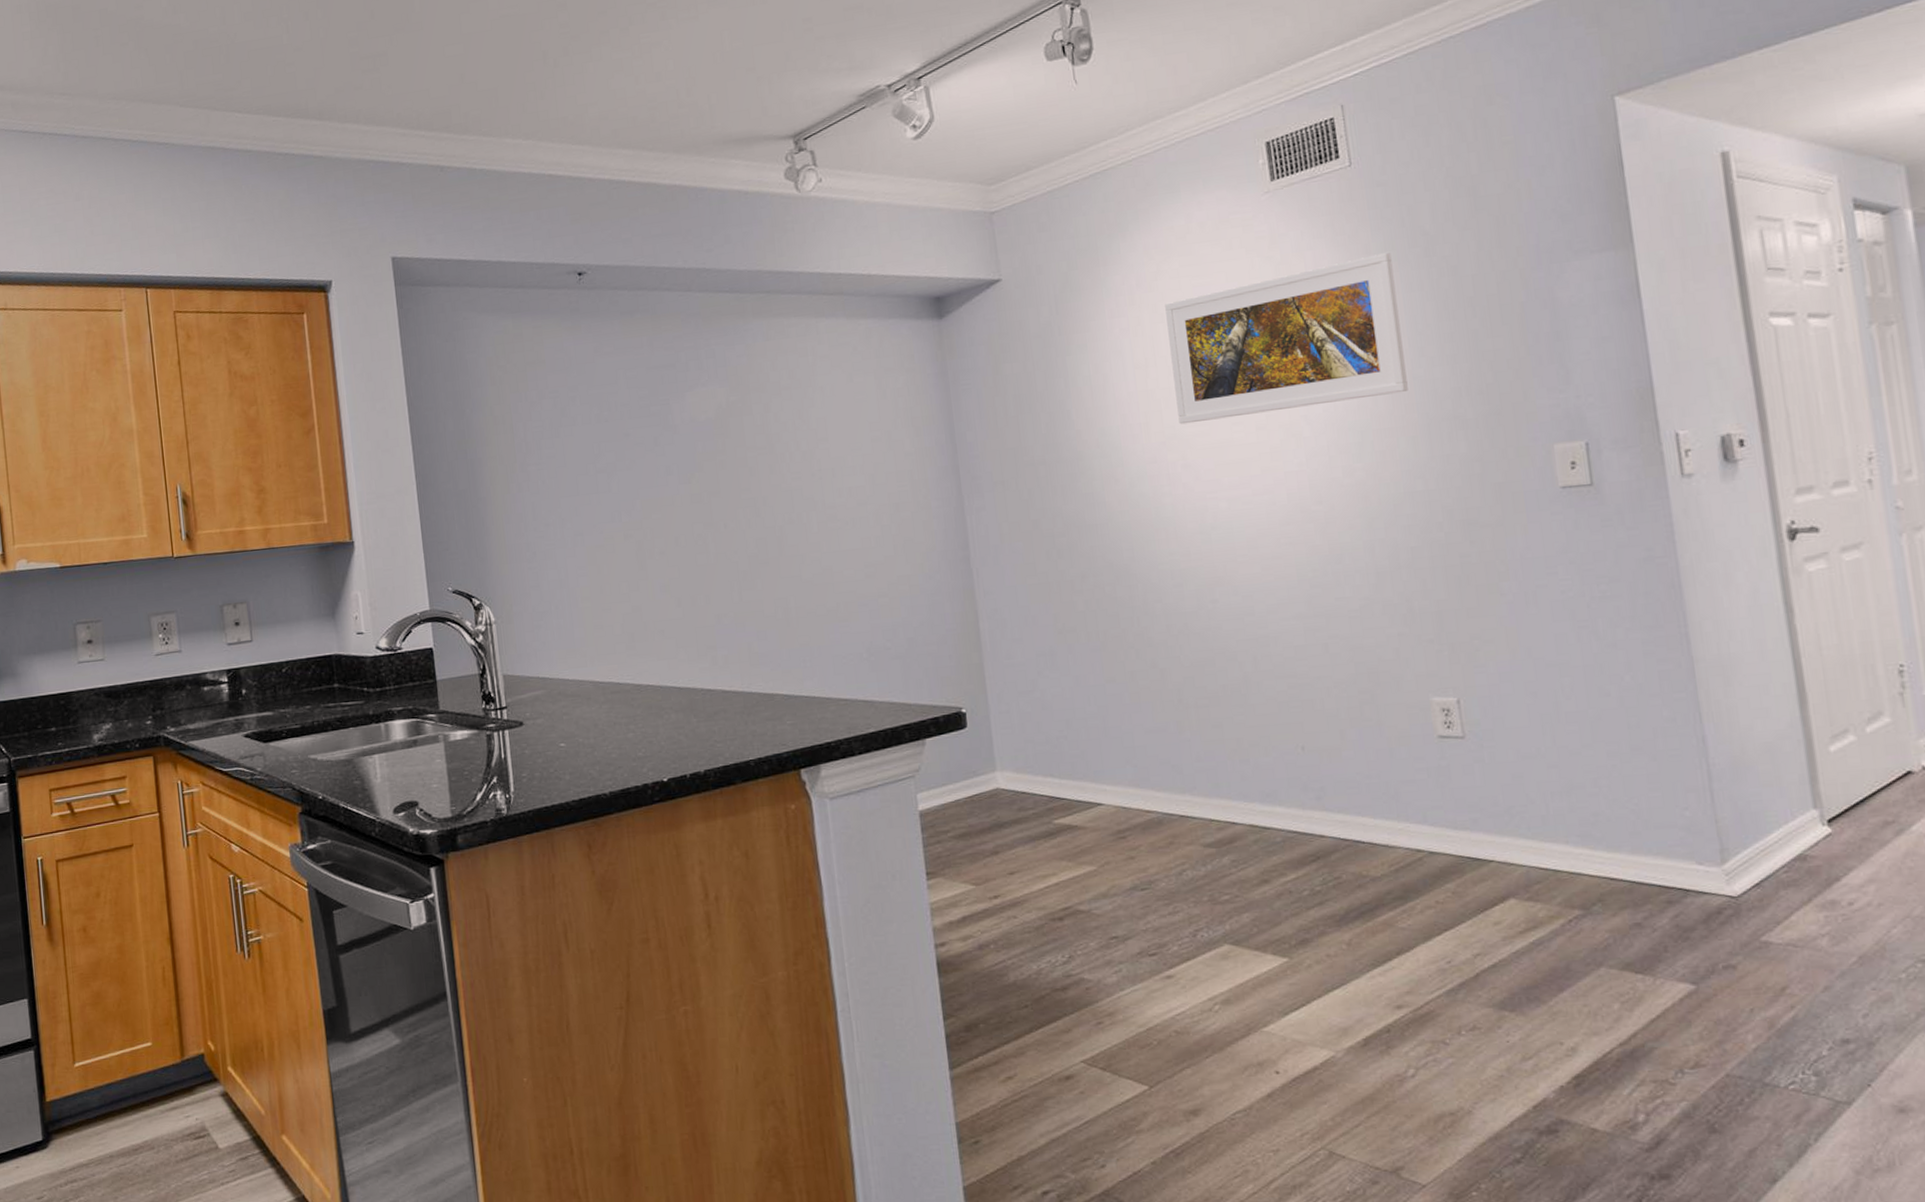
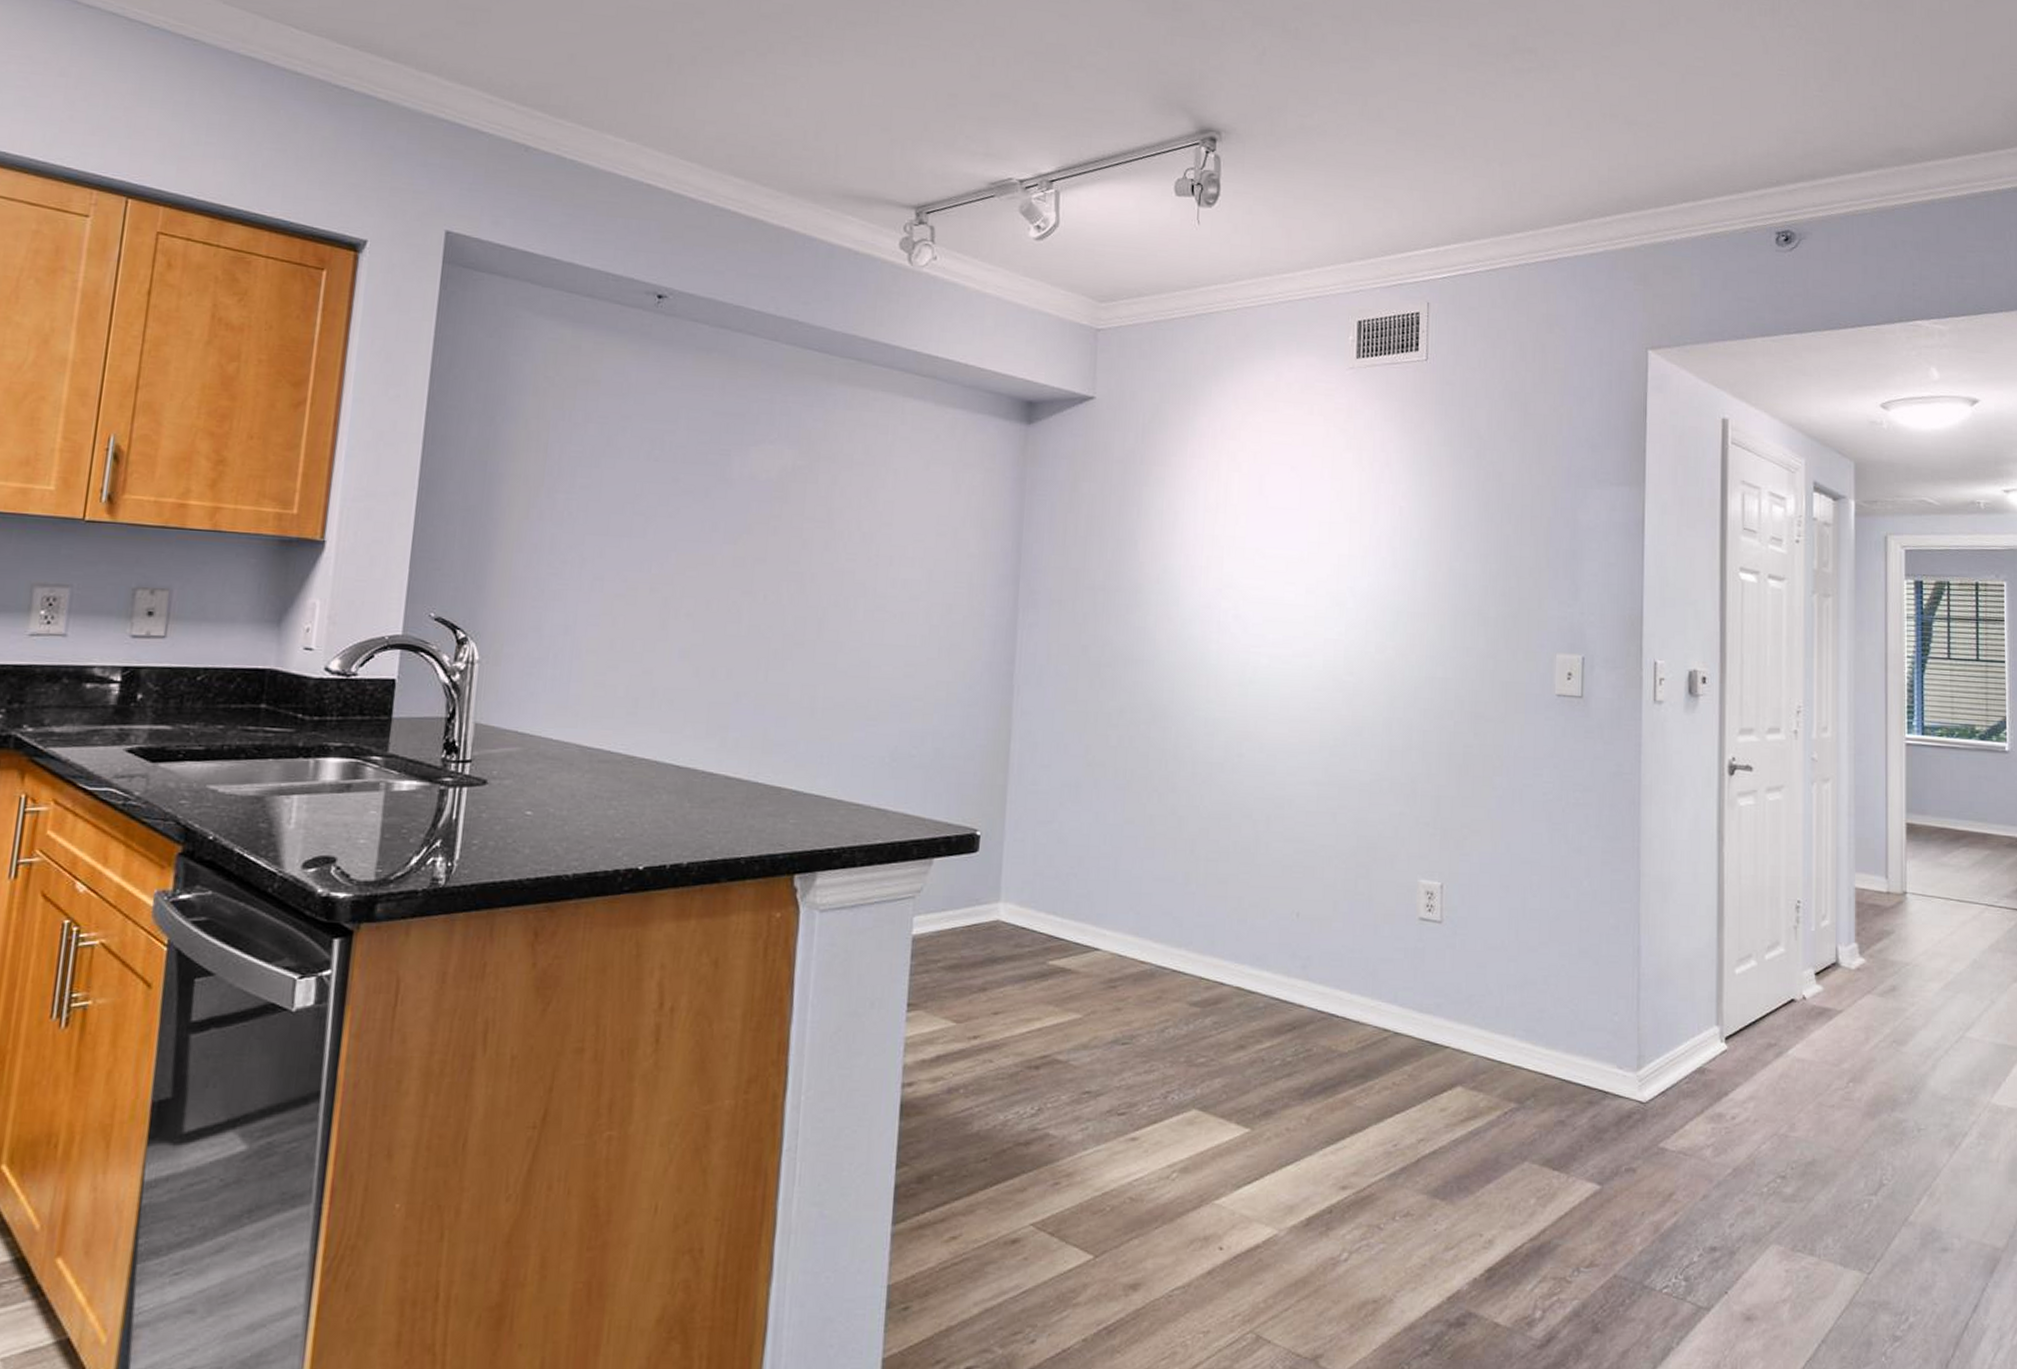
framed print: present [1165,252,1408,425] -> none [1237,447,1448,582]

